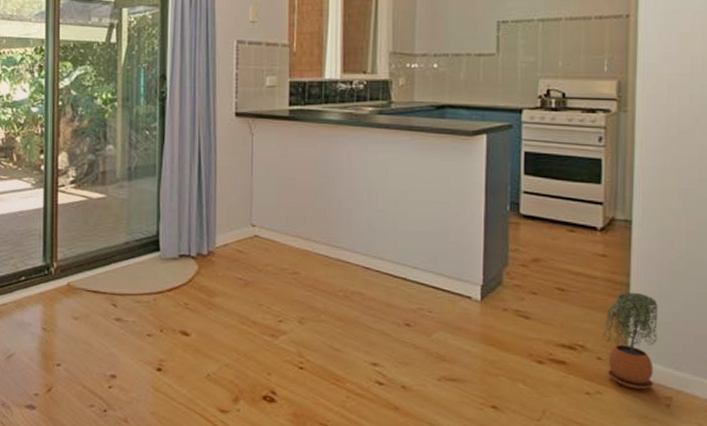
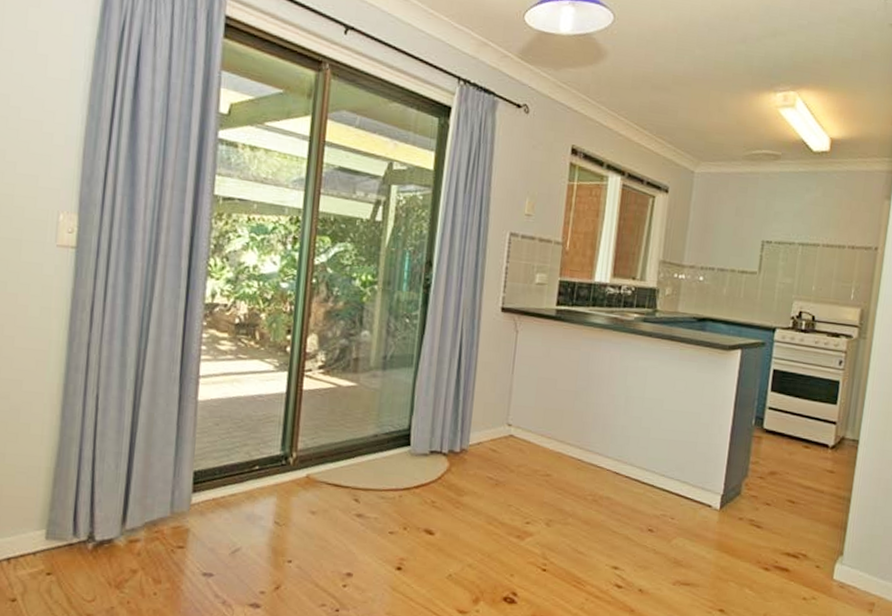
potted plant: present [602,292,658,390] -> none [822,506,872,596]

